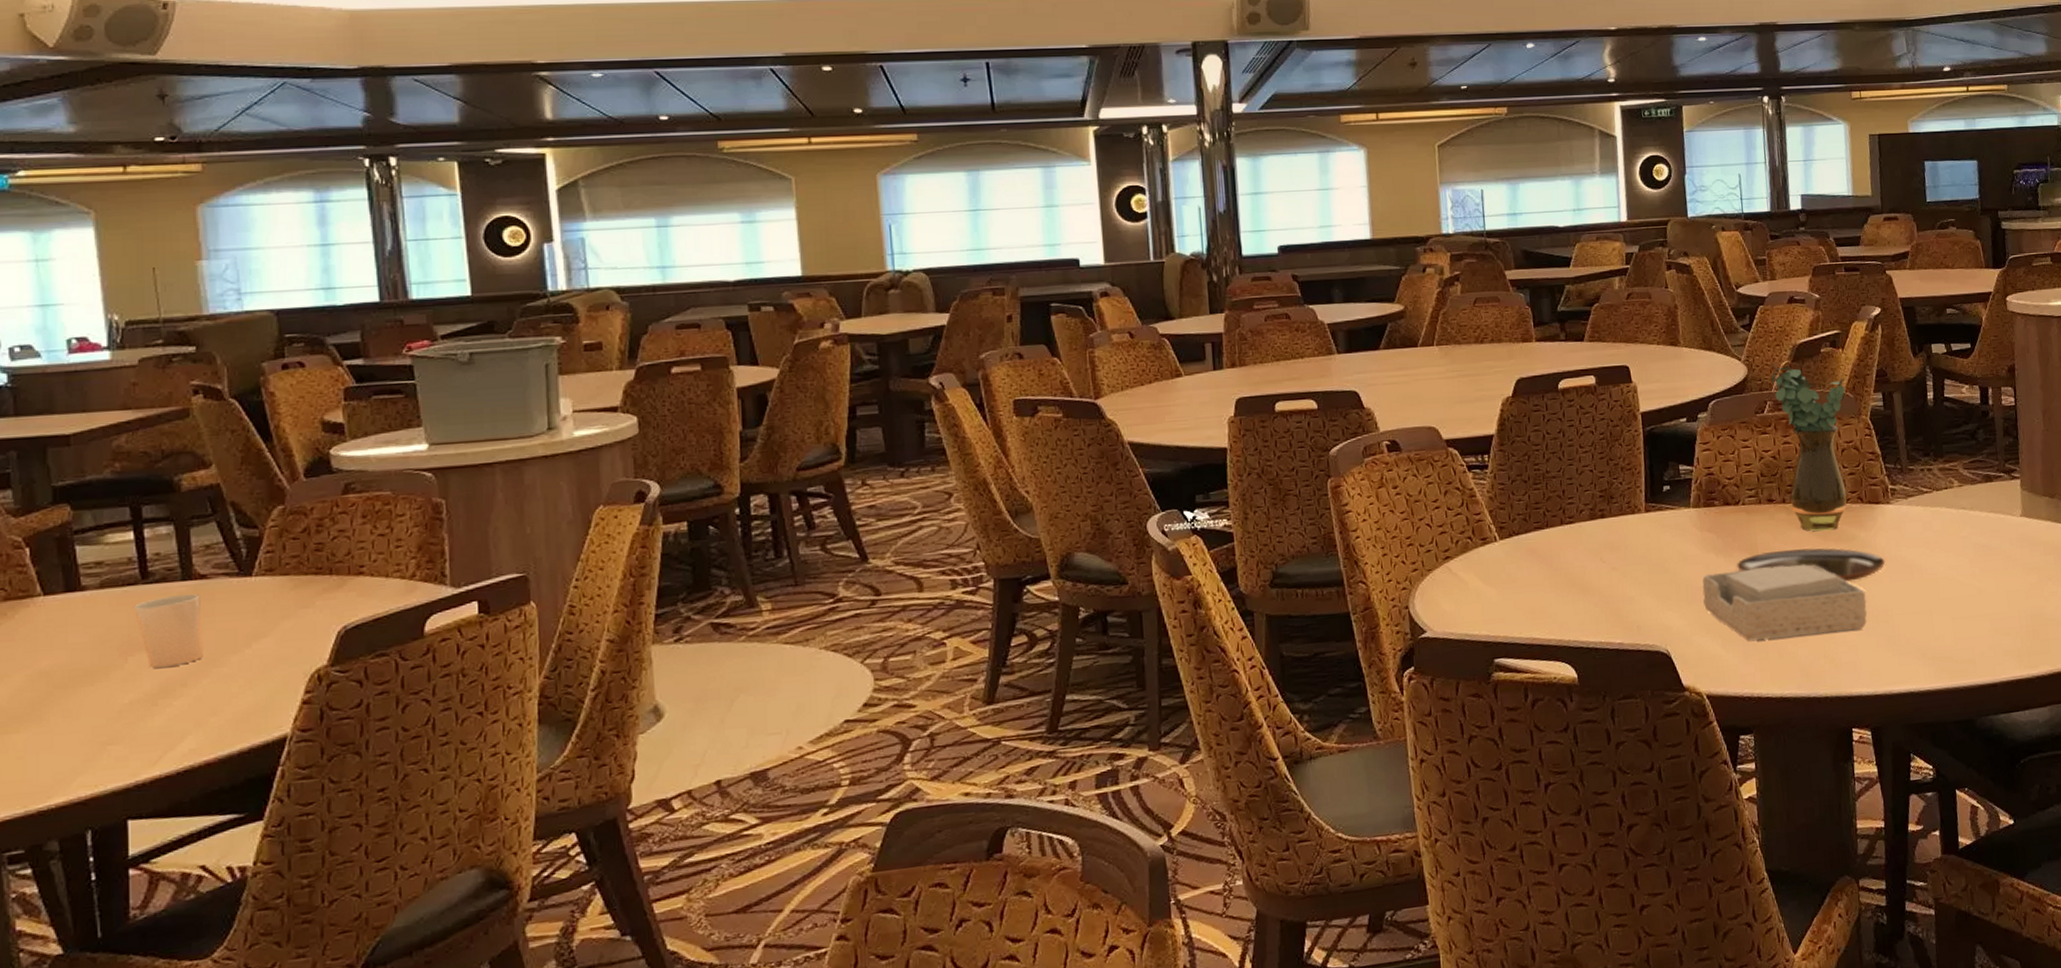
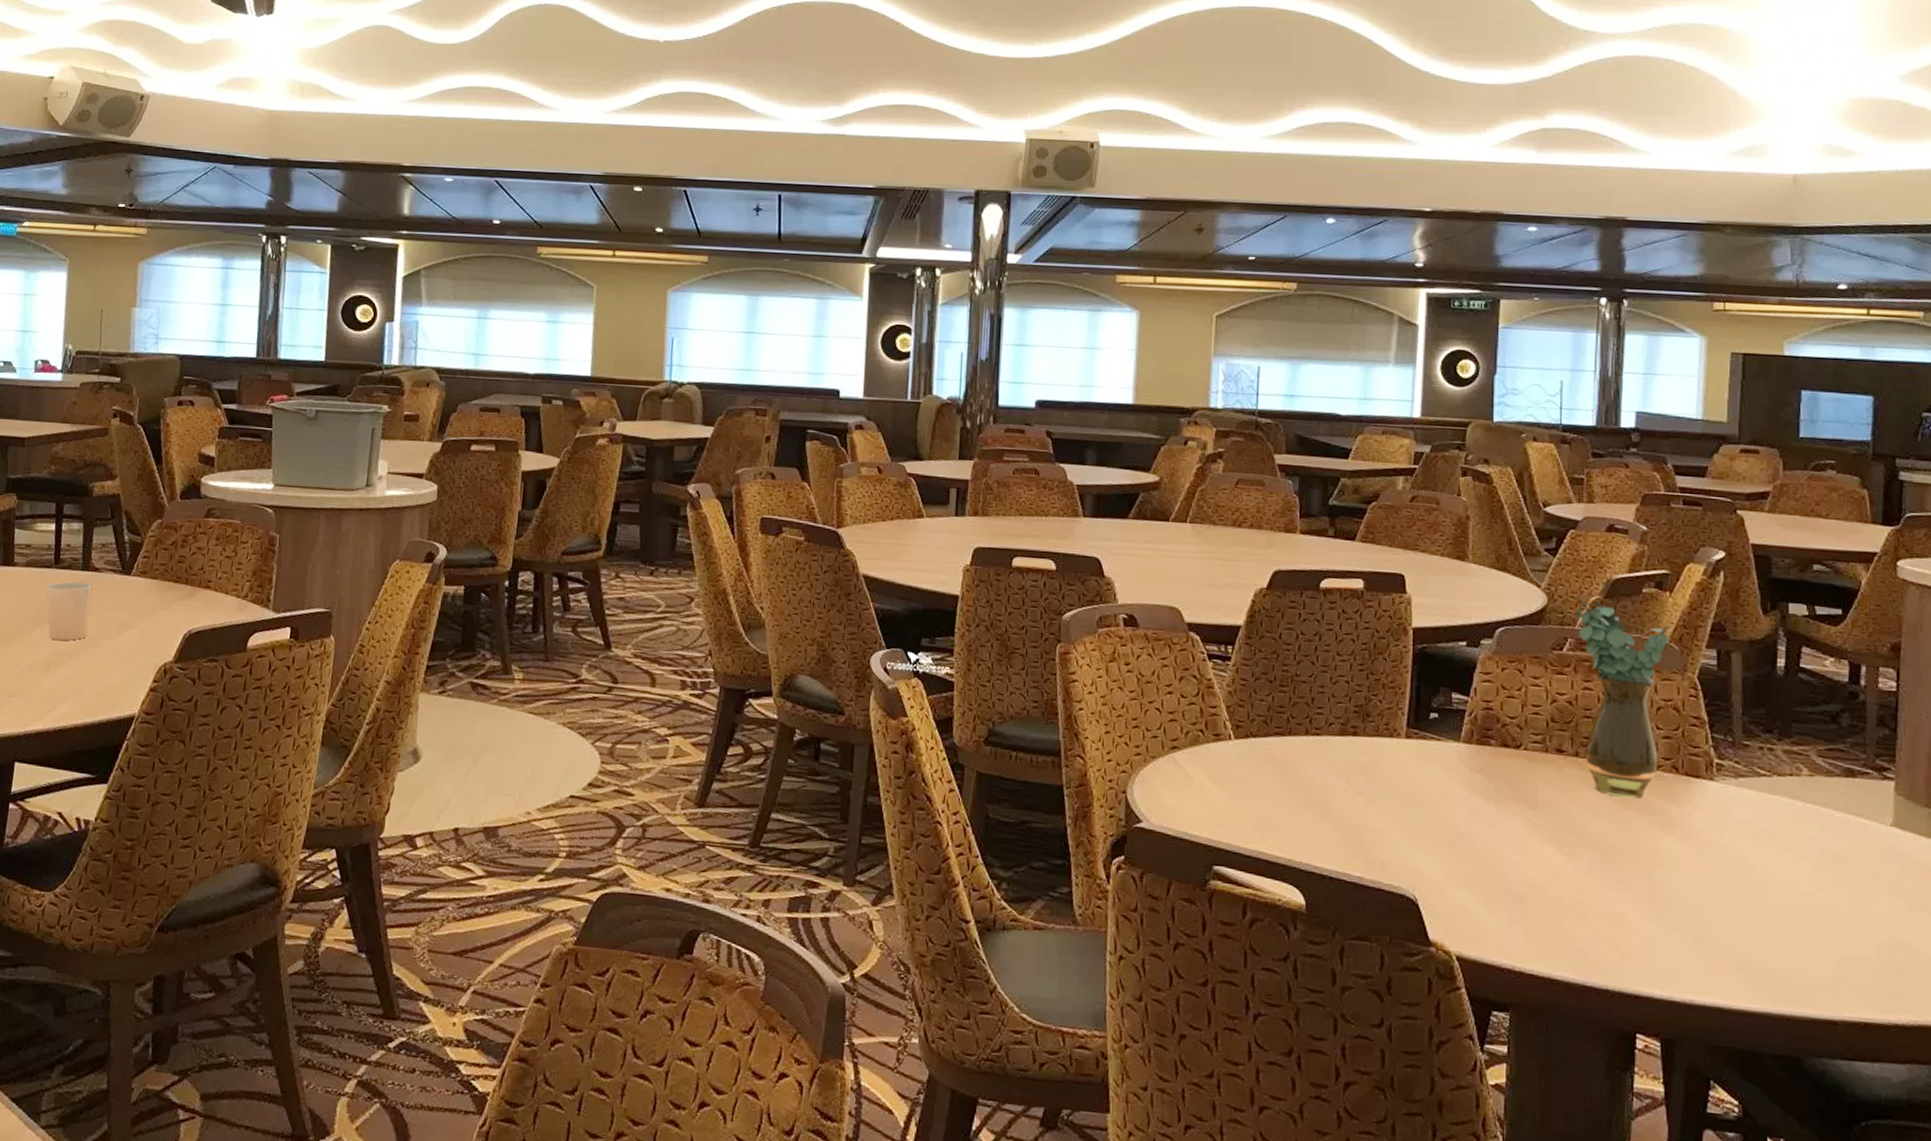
napkin holder: present [1702,563,1867,641] -> none [1464,820,1671,920]
plate: present [1736,547,1885,582] -> none [1508,807,1701,862]

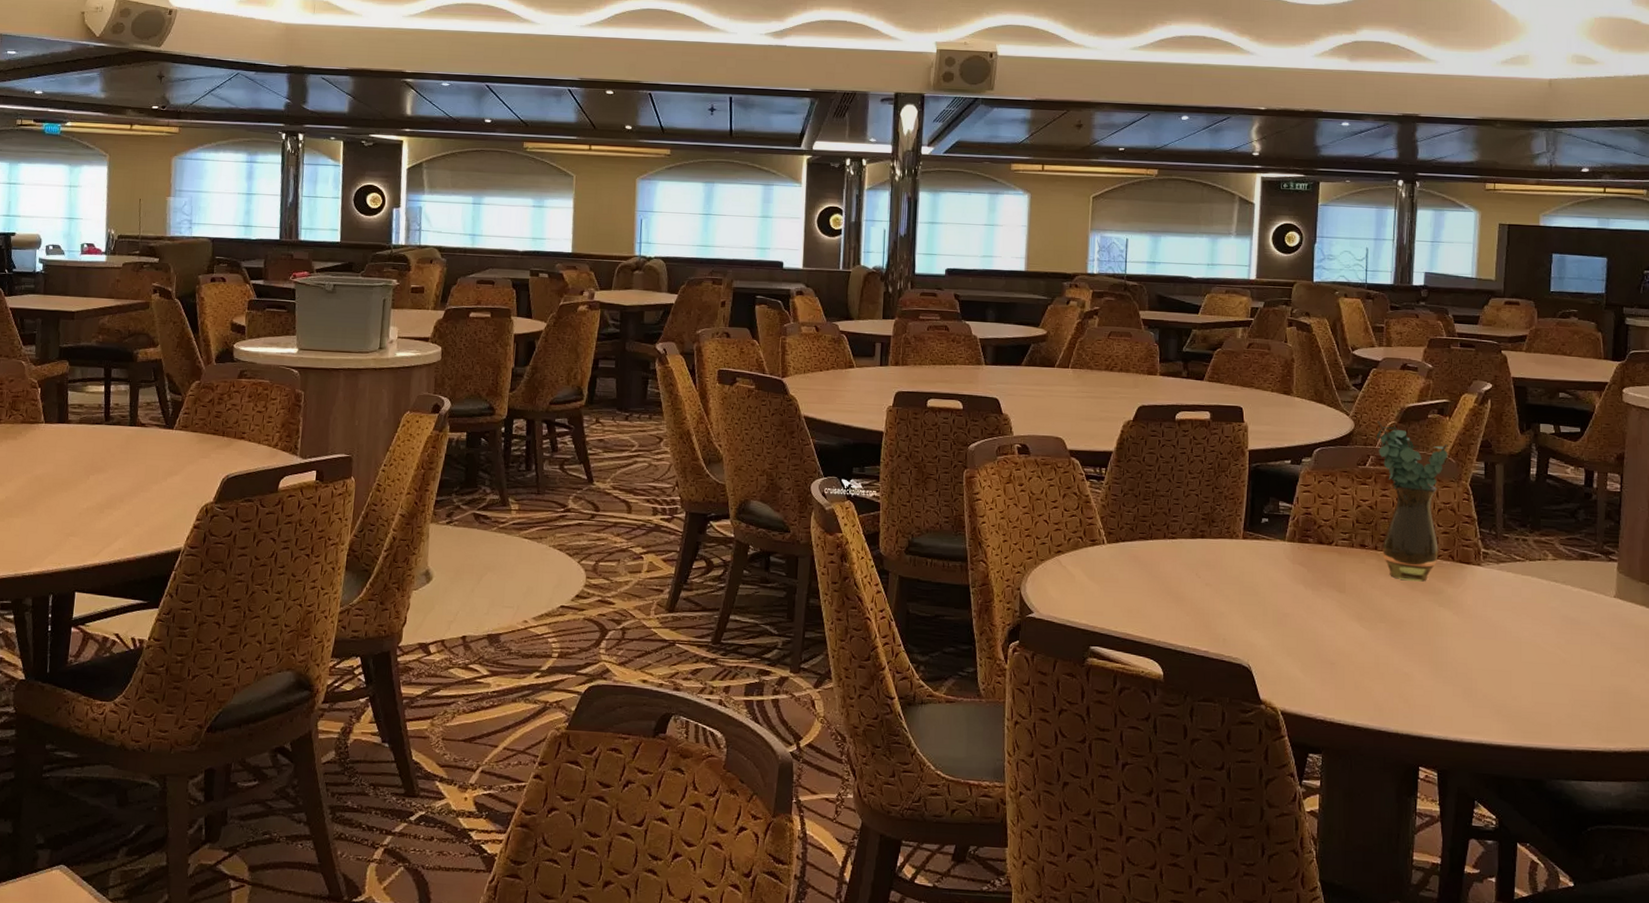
cup: present [46,581,93,641] -> none [98,435,140,487]

